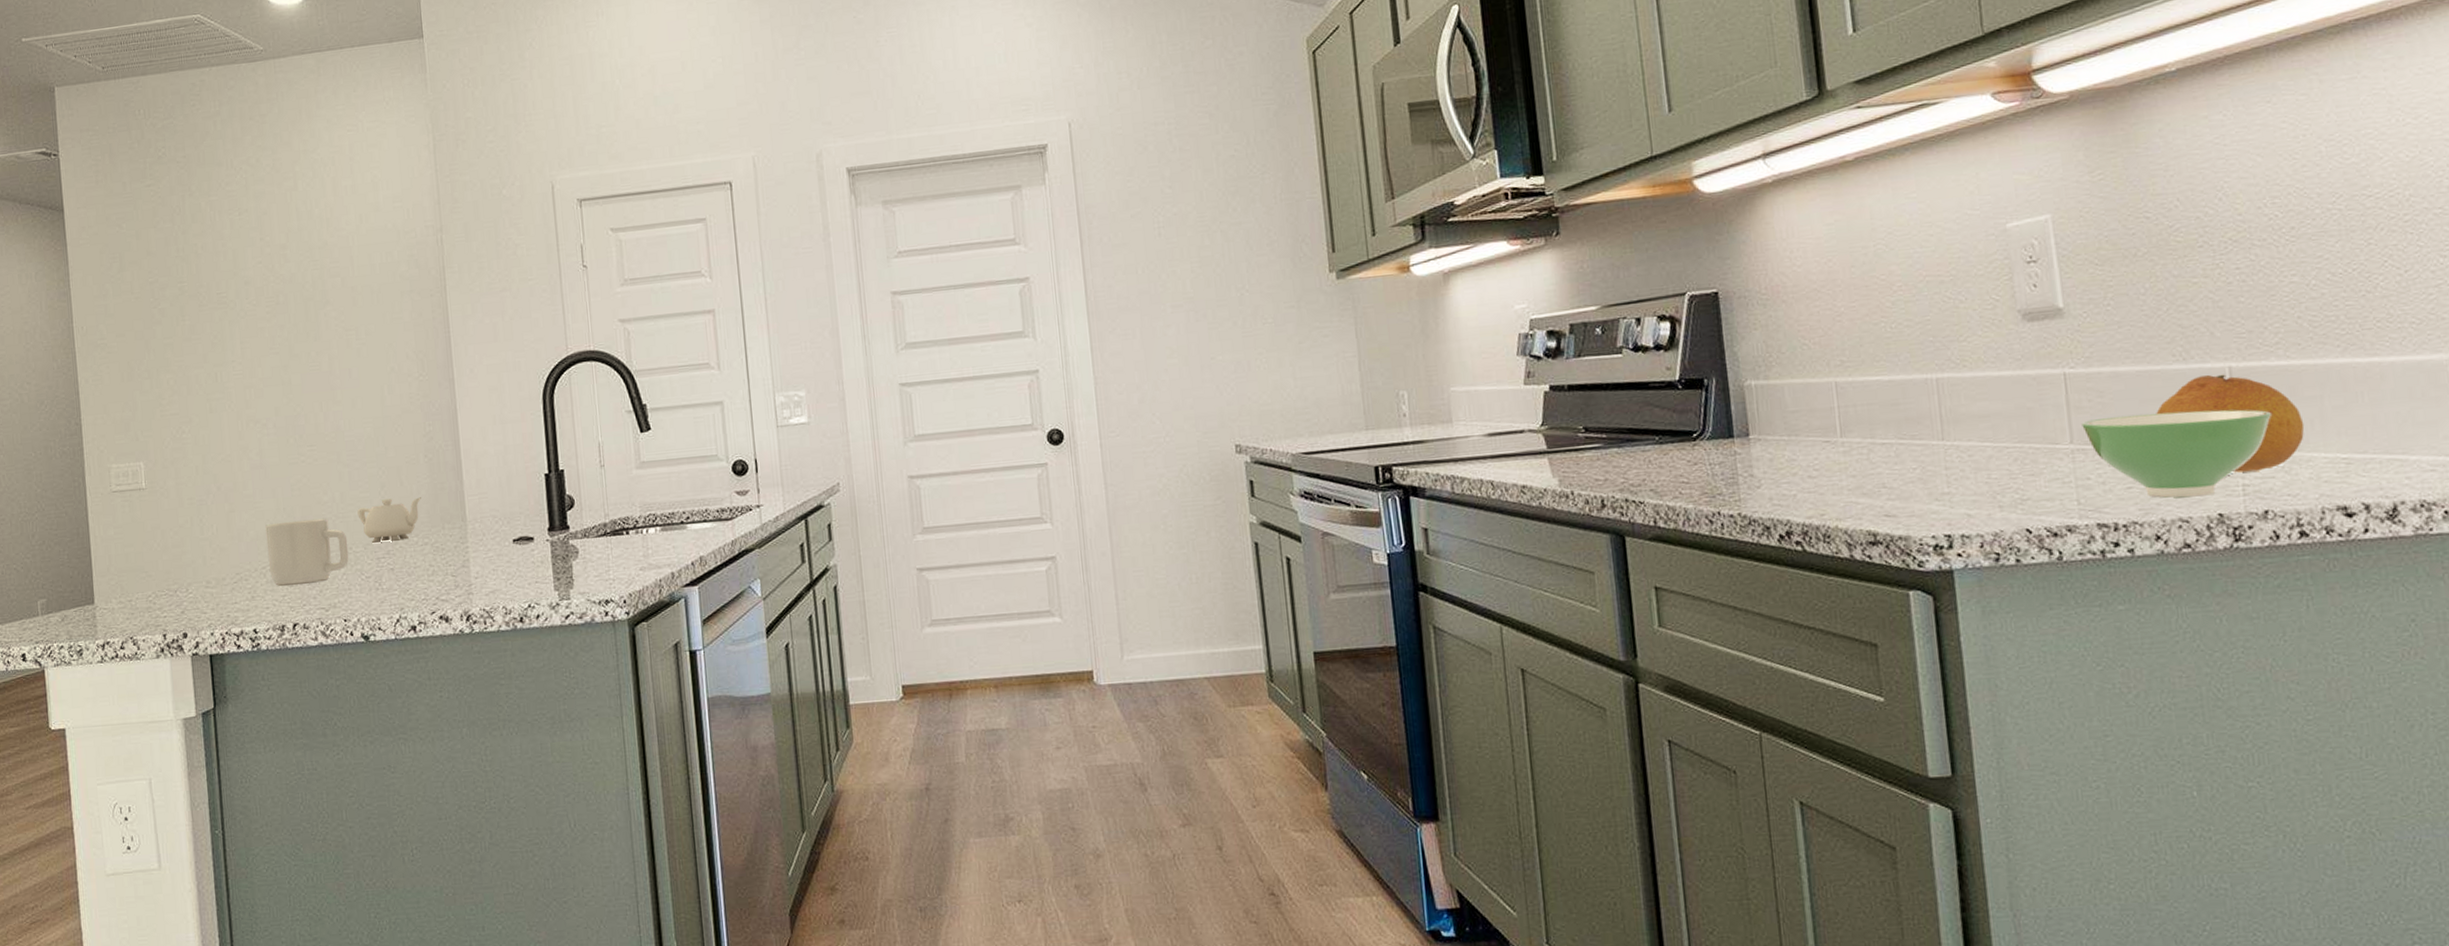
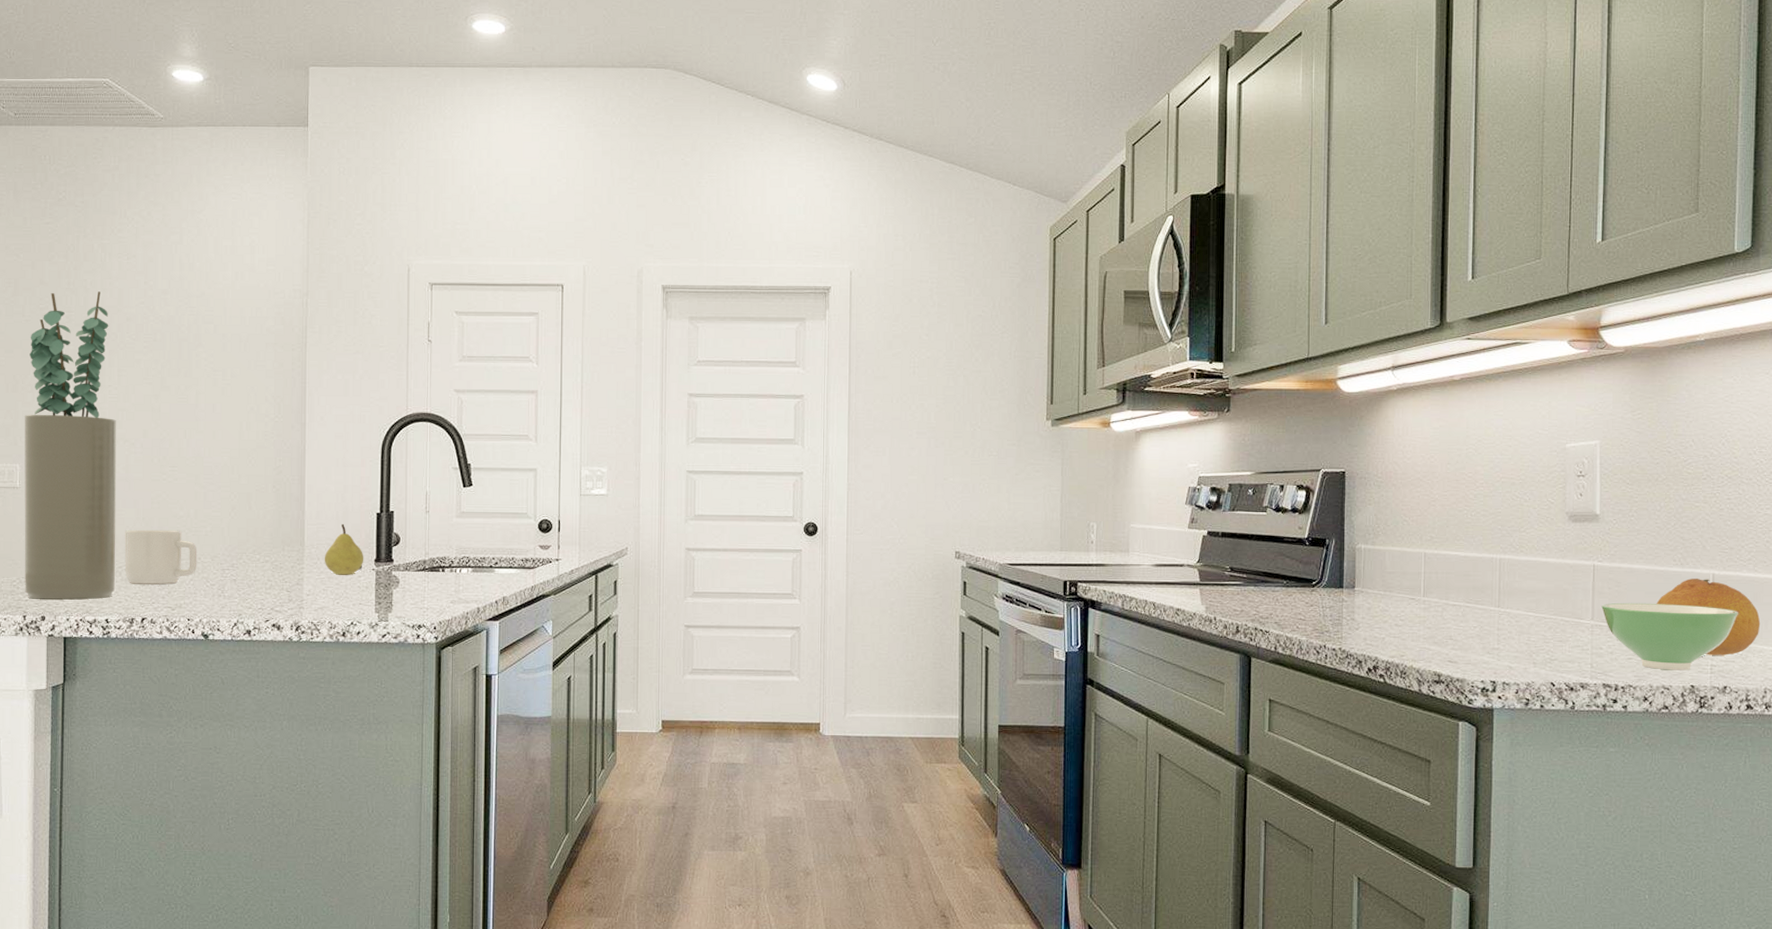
vase: none [141,255,260,615] -> present [24,291,117,600]
teapot: present [357,497,421,544] -> none [208,520,266,557]
fruit: none [490,490,536,551] -> present [324,523,364,575]

